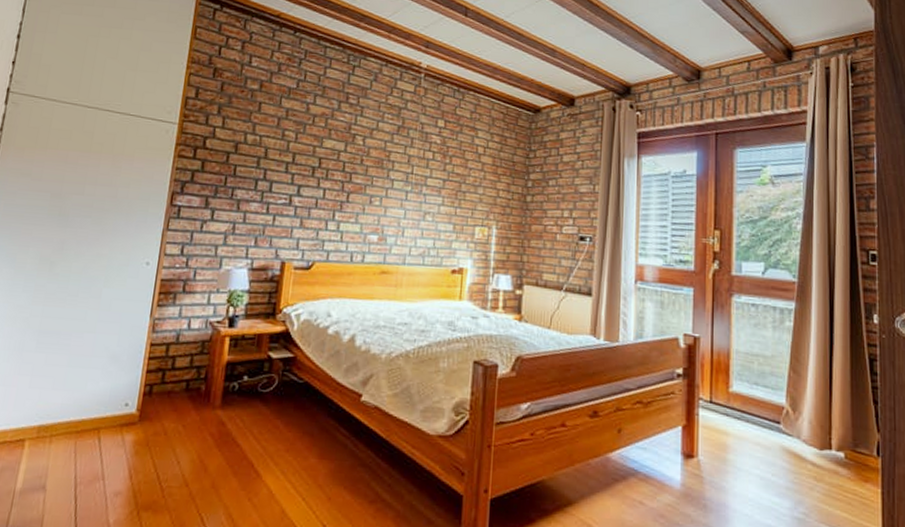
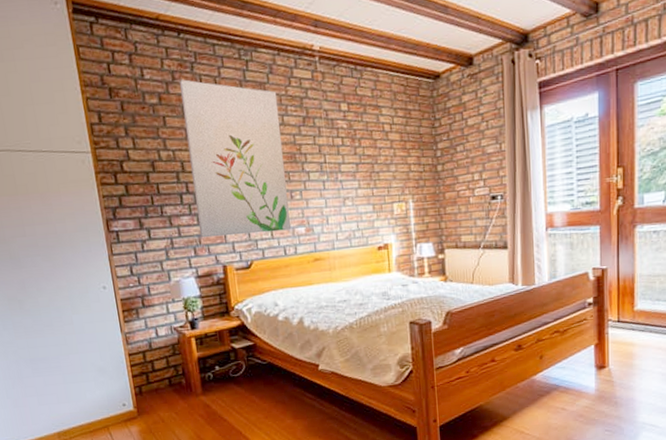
wall art: none [265,72,377,236] -> present [179,79,291,237]

